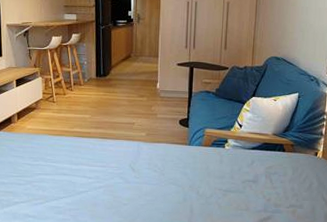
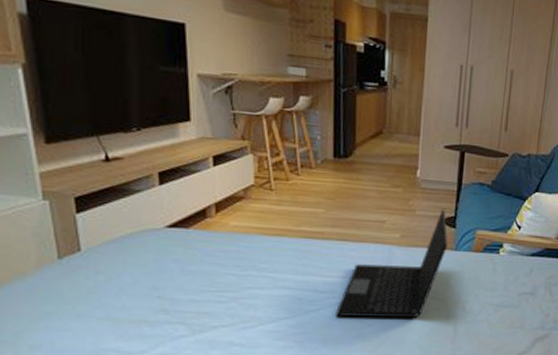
laptop: none [99,113,183,200] -> present [334,209,448,319]

